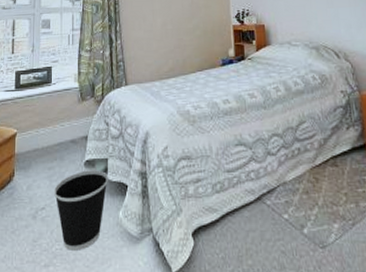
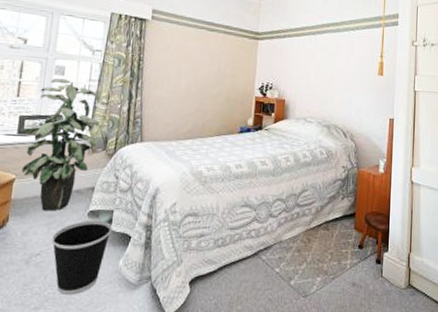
indoor plant: none [18,32,86,164] -> present [21,78,100,211]

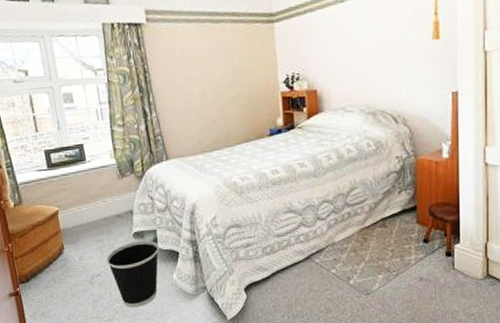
indoor plant: present [21,78,100,211] -> none [50,106,124,237]

